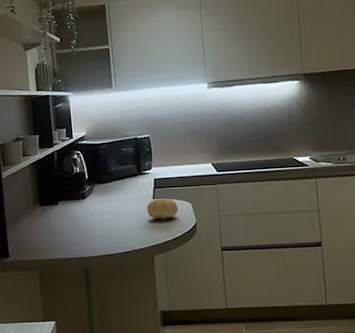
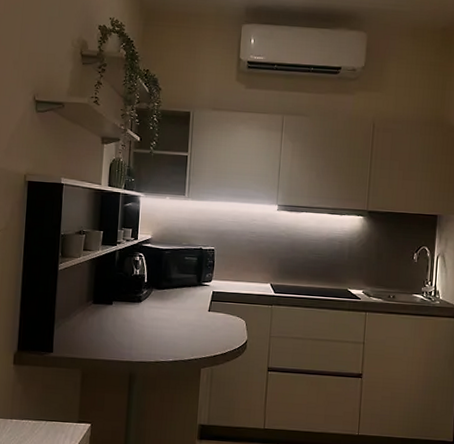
fruit: present [147,198,179,219] -> none [201,312,232,333]

